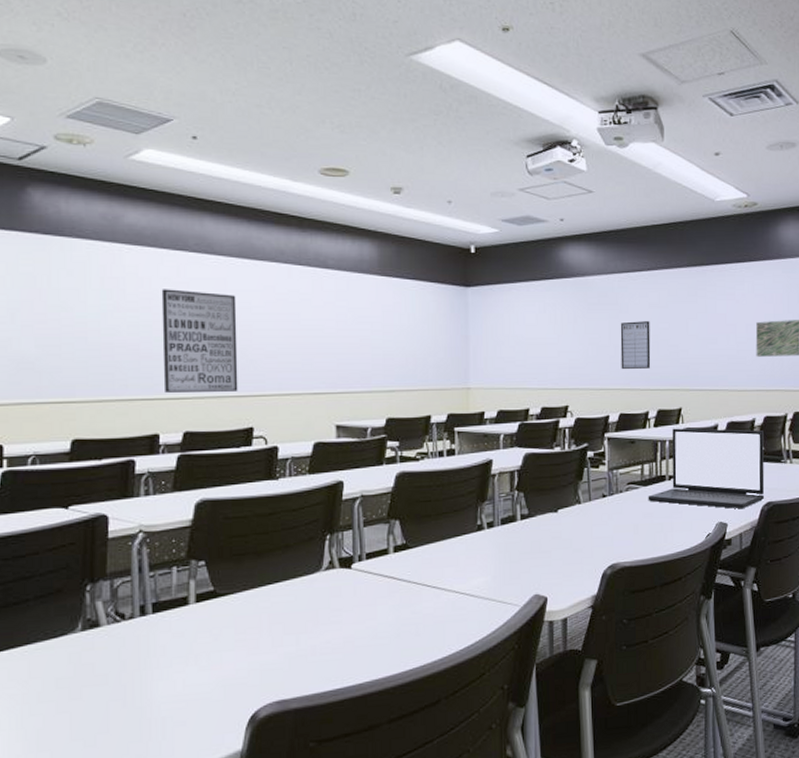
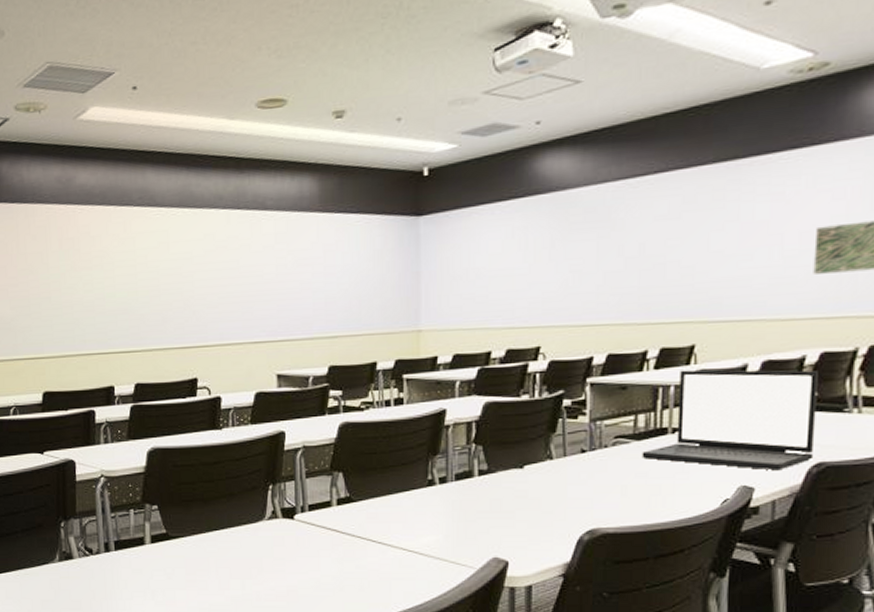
wall art: present [161,289,238,393] -> none [110,245,183,346]
writing board: present [620,321,651,370] -> none [611,238,655,301]

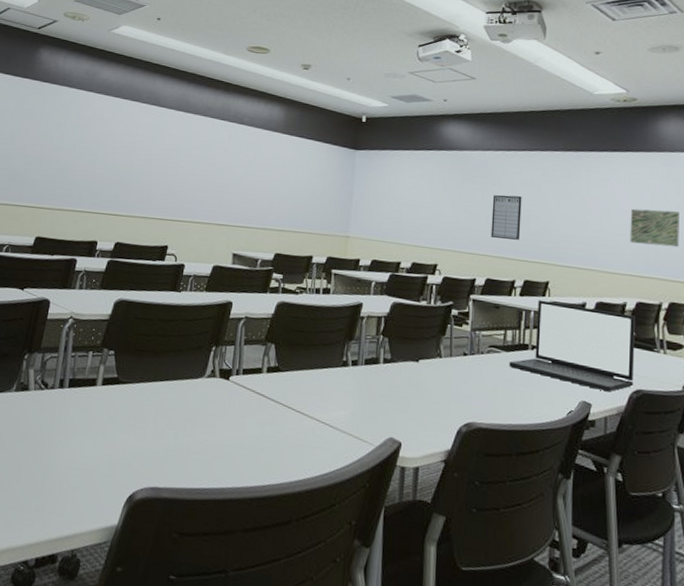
writing board: none [611,238,655,301] -> present [491,195,522,240]

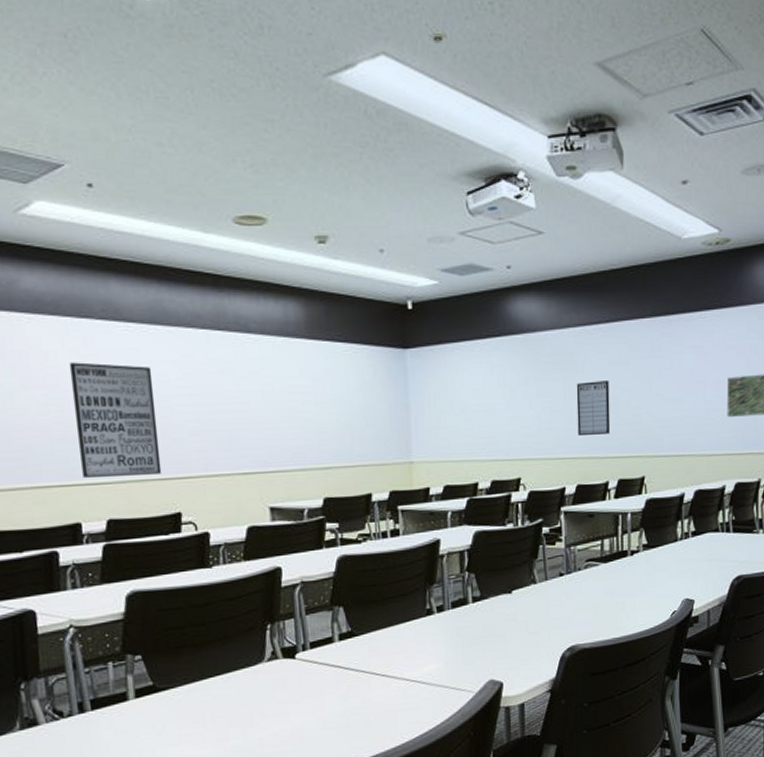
wall art: none [107,129,171,215] -> present [69,362,162,478]
laptop: present [509,300,635,392] -> none [608,498,735,585]

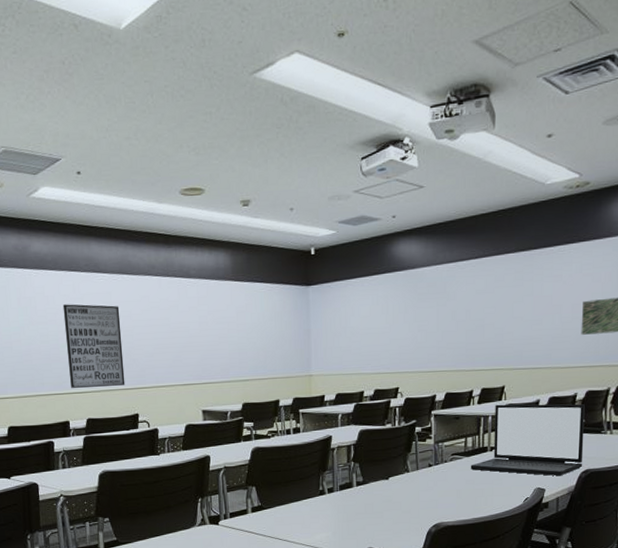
writing board: present [576,381,611,437] -> none [448,307,476,353]
laptop: none [608,498,735,585] -> present [470,404,585,476]

